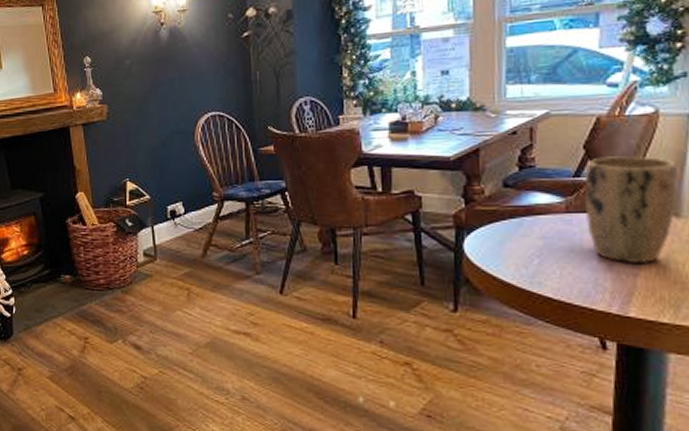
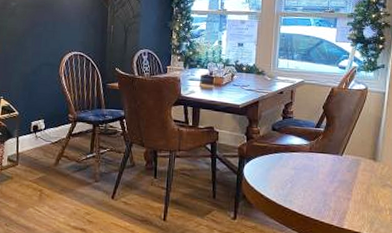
plant pot: present [584,156,677,263] -> none [321,115,376,191]

